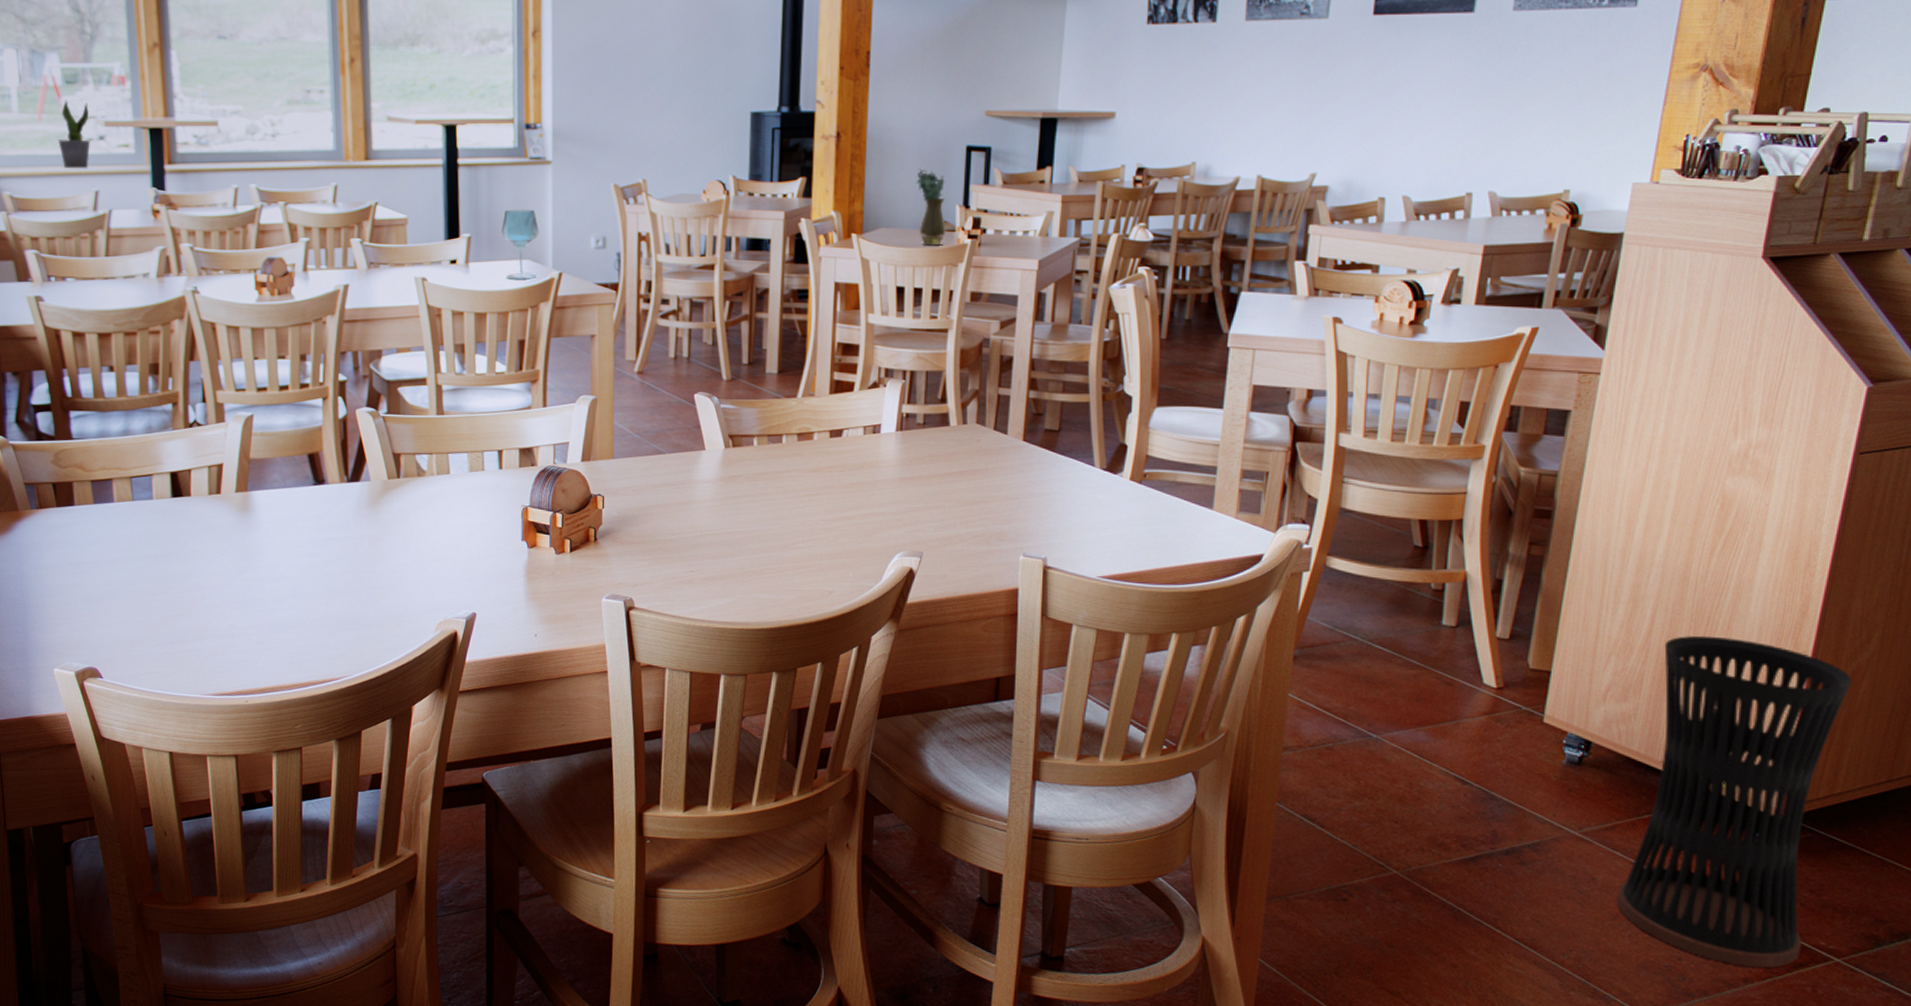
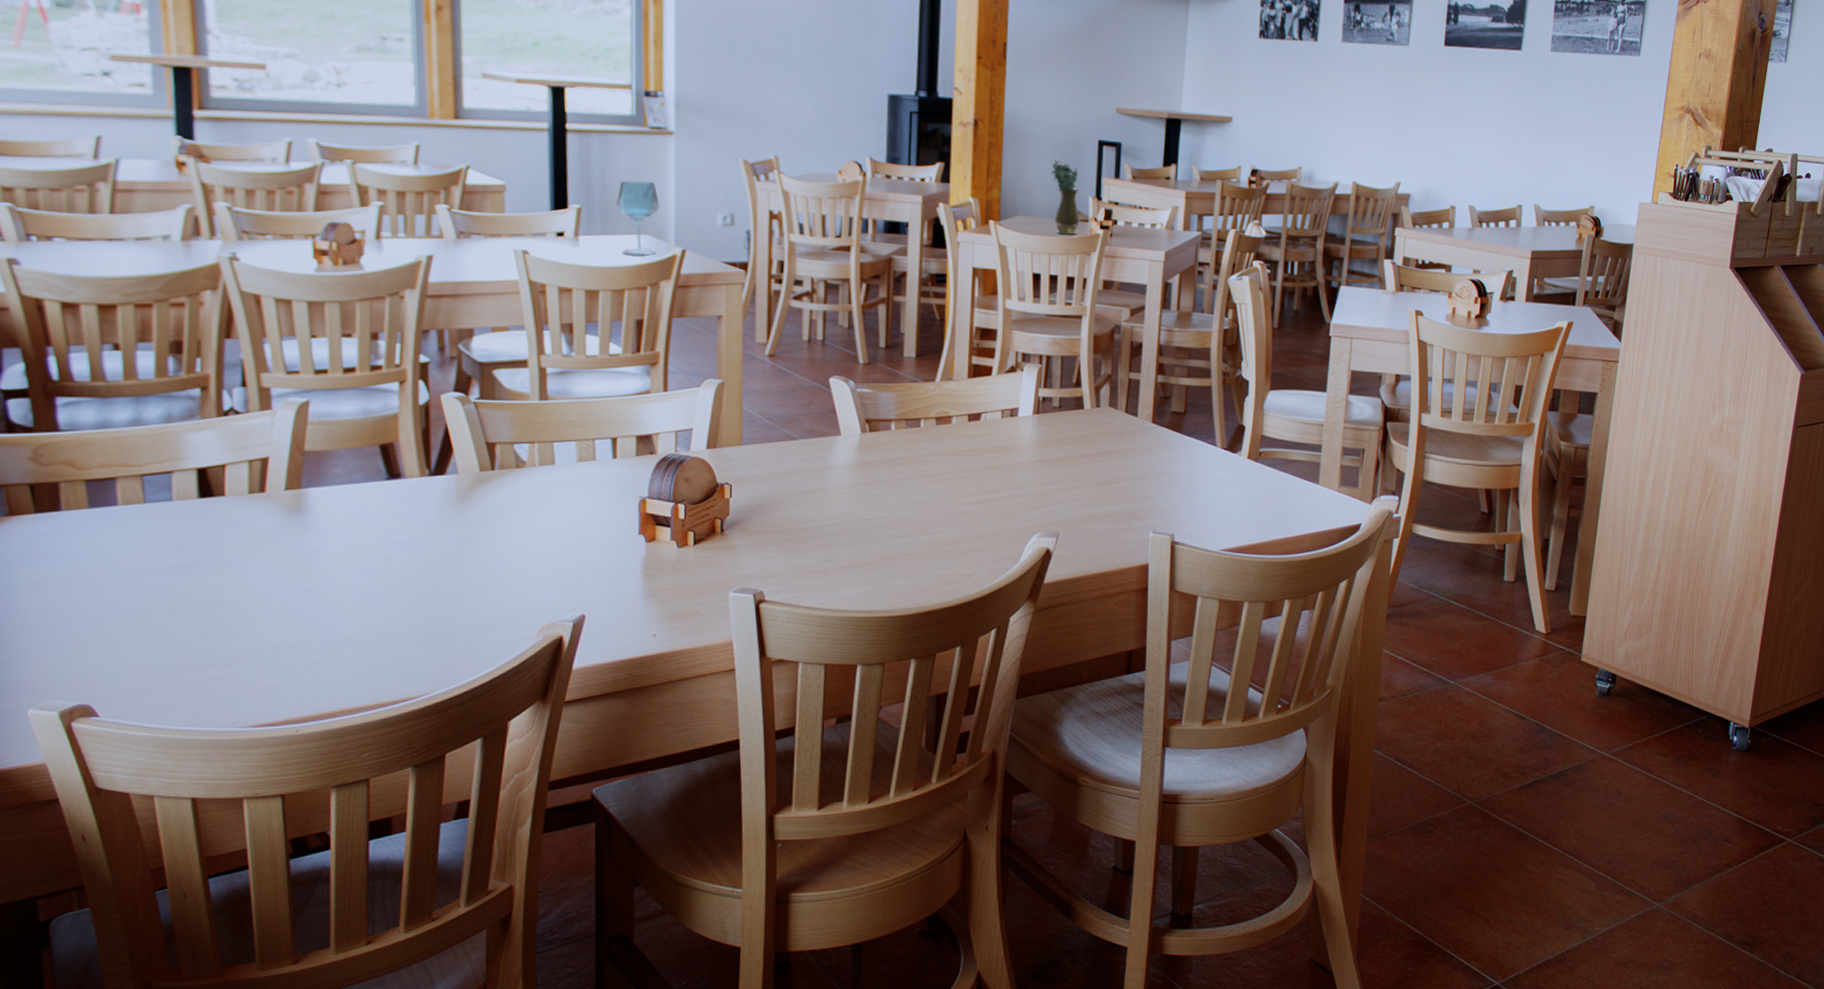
potted plant: present [58,100,90,169] -> none [43,25,90,109]
umbrella stand: present [1617,635,1853,968] -> none [1637,580,1796,854]

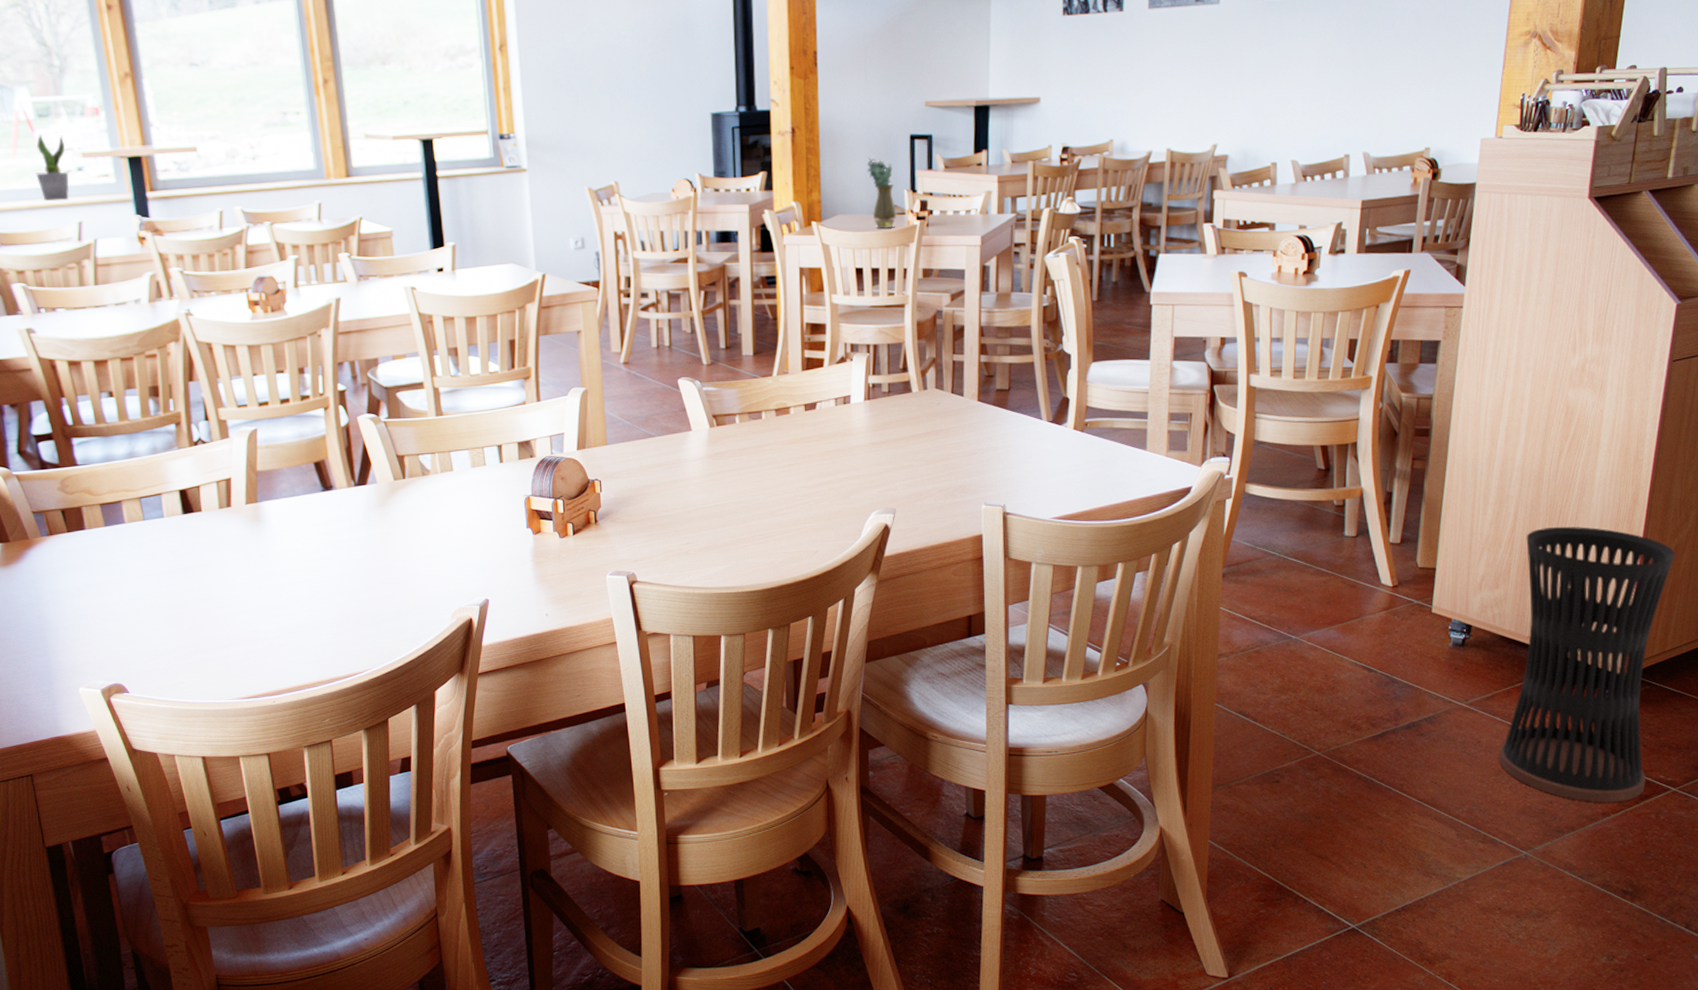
potted plant: none [43,25,90,109] -> present [35,133,70,202]
wine glass: present [616,180,660,256] -> none [484,215,521,283]
umbrella stand: none [1637,580,1796,854] -> present [1499,526,1676,803]

